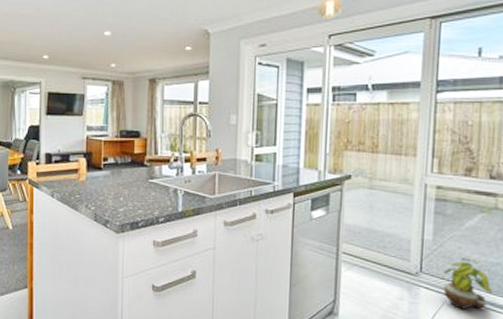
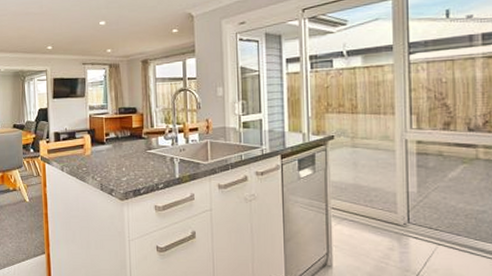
potted plant: present [443,258,492,309] -> none [430,208,480,257]

